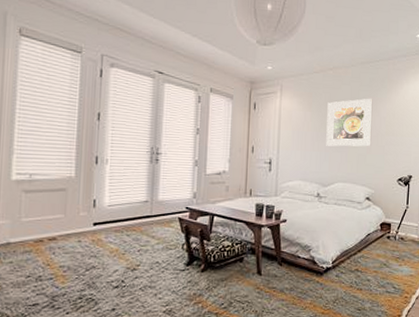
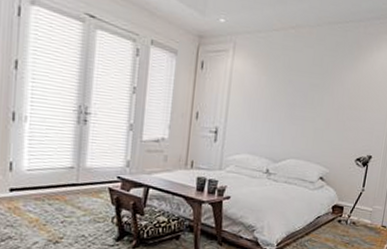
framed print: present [326,98,372,147] -> none [280,65,337,121]

